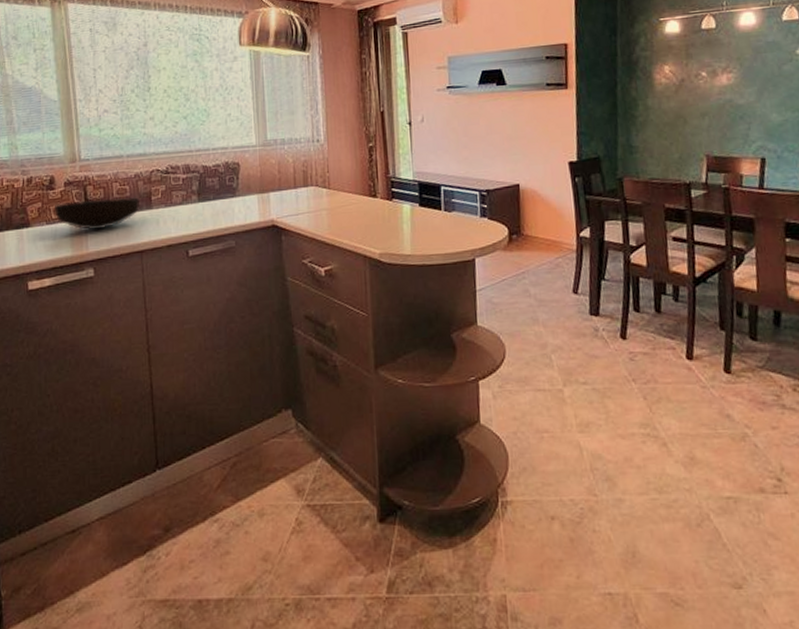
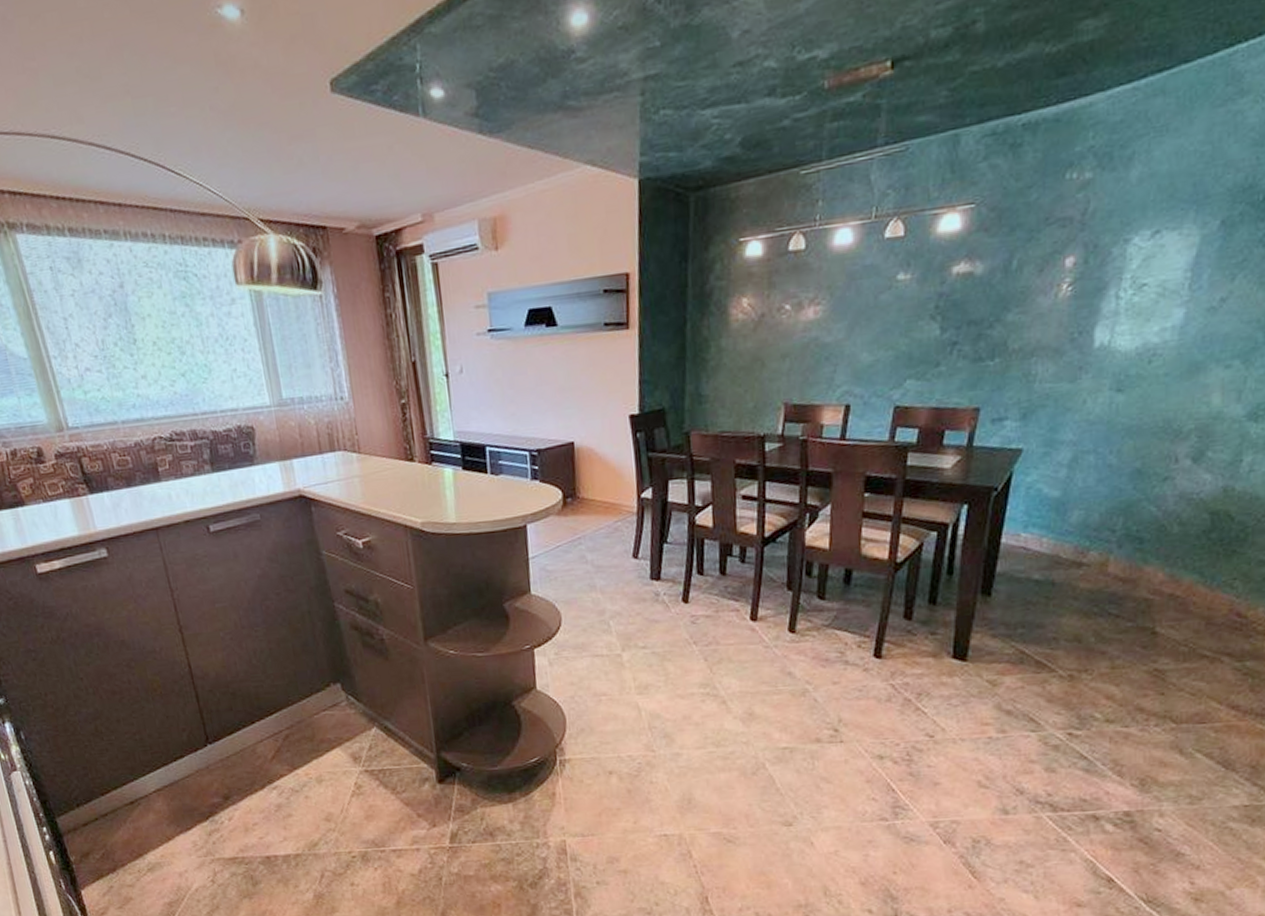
bowl: present [53,197,140,230] -> none [48,469,147,507]

